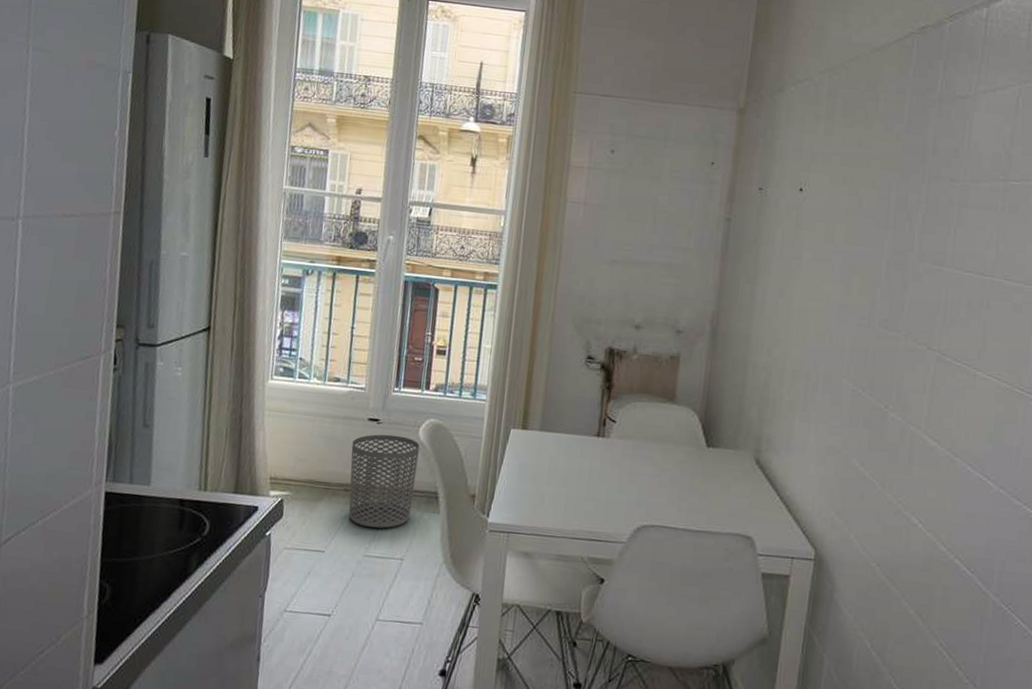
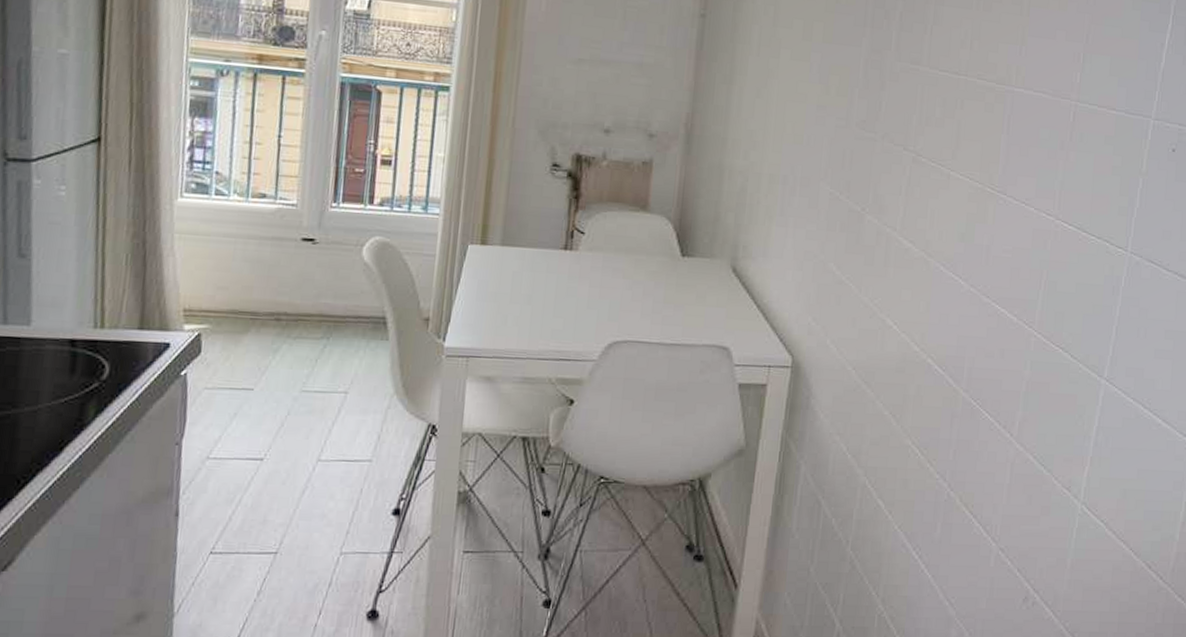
waste bin: present [349,434,420,529] -> none [281,255,364,361]

